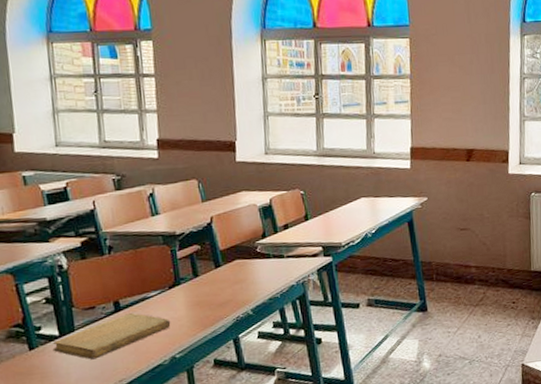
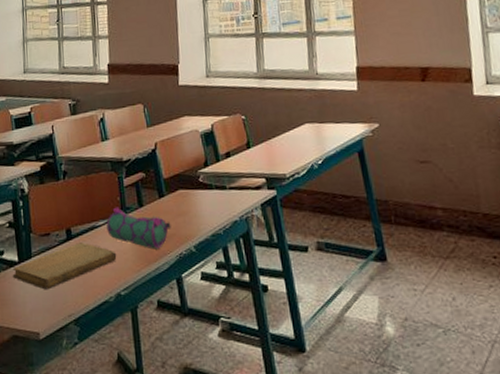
pencil case: none [159,278,228,315] -> present [106,207,171,250]

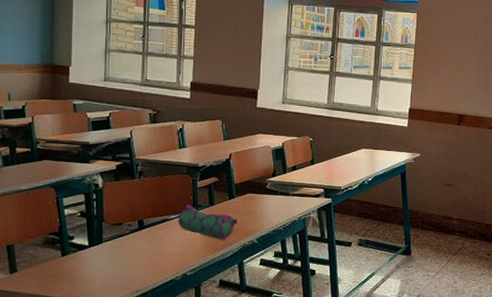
notebook: present [12,242,117,290] -> none [81,232,186,270]

